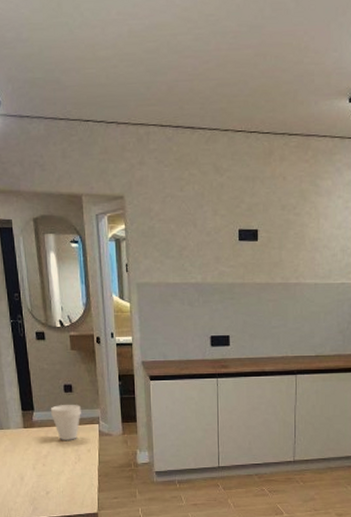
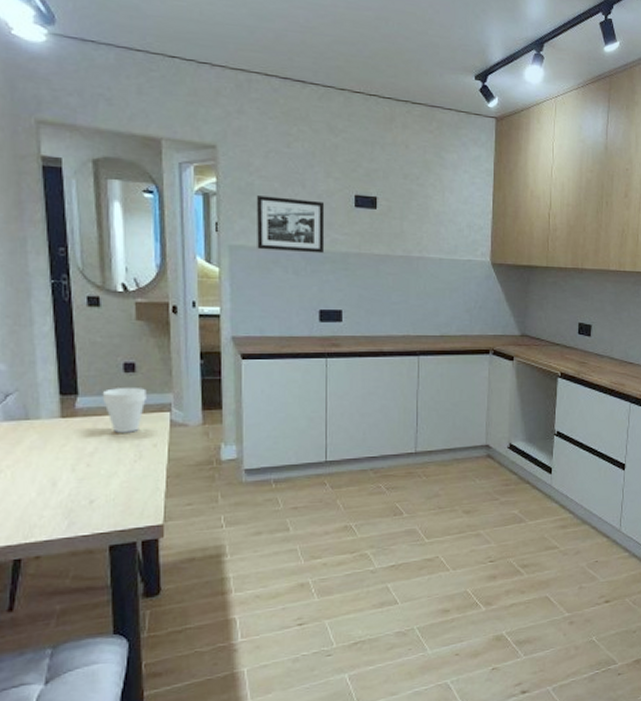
picture frame: none [156,237,214,286] -> present [256,195,325,254]

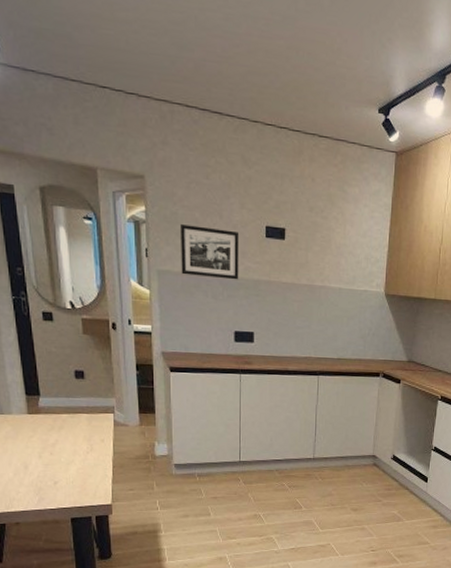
cup: present [102,388,146,433] -> none [59,391,94,429]

